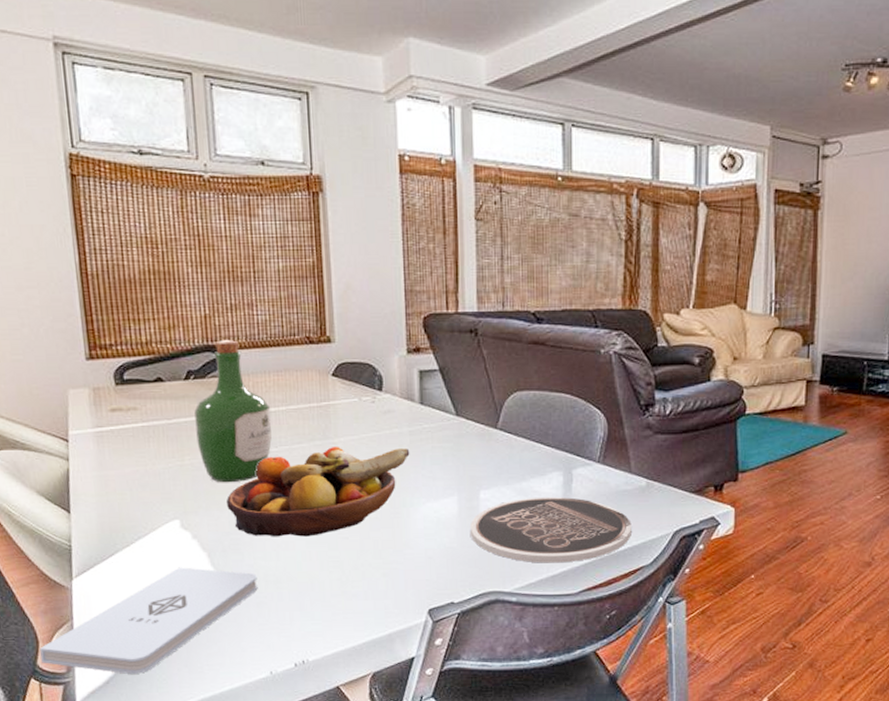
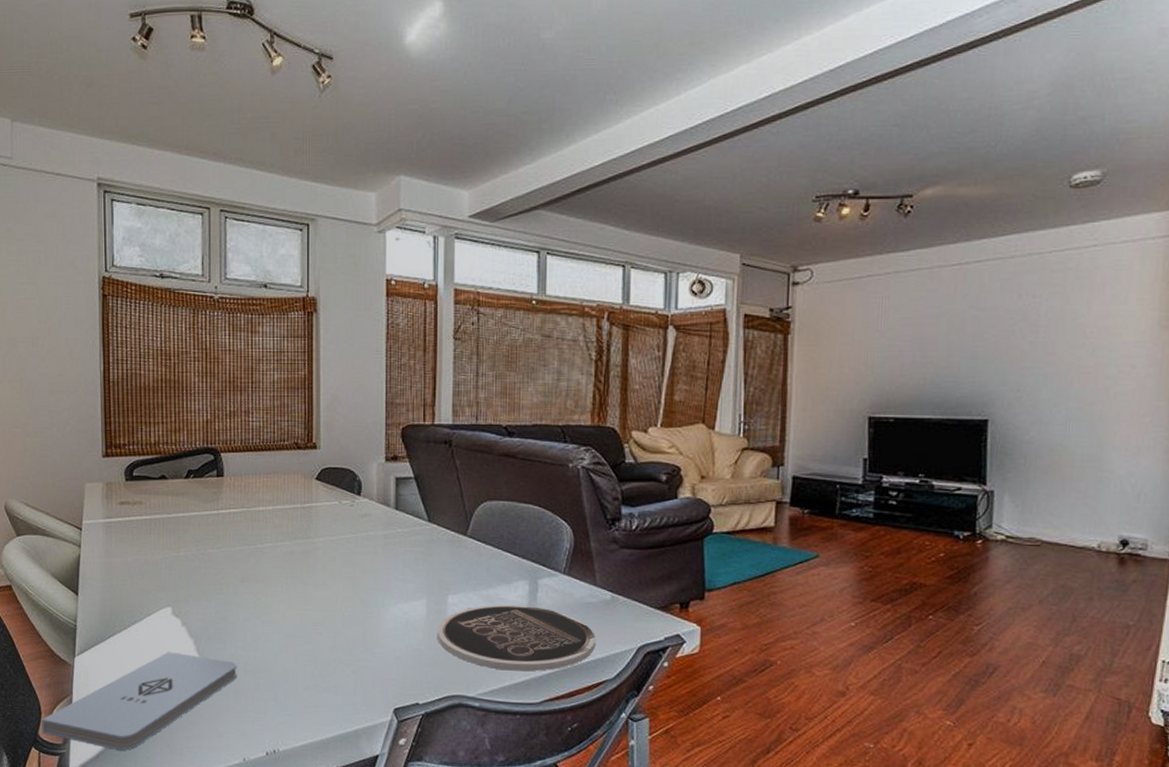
wine bottle: present [194,339,272,483] -> none [192,442,259,575]
fruit bowl: present [227,447,410,537] -> none [215,546,383,630]

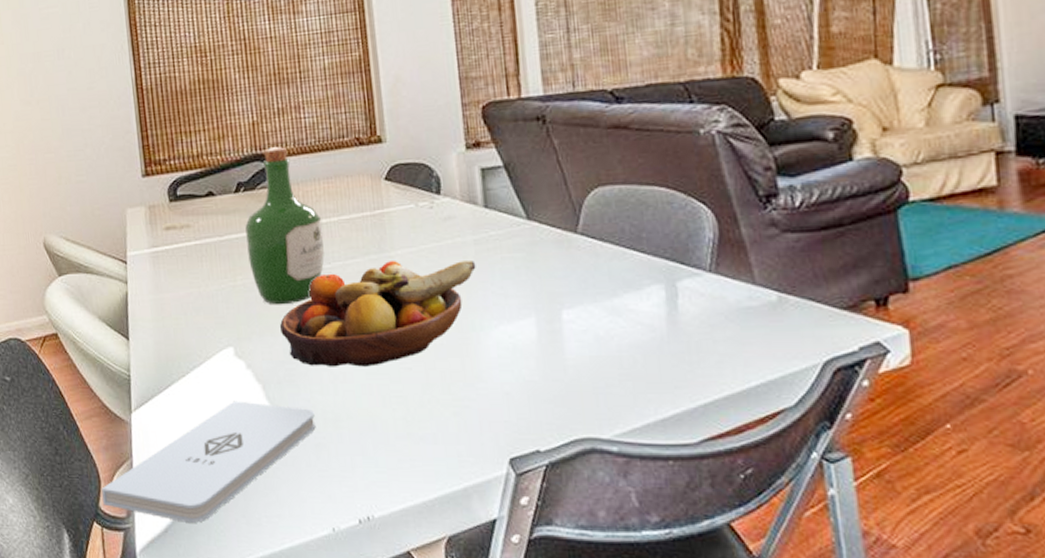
wine bottle: none [192,442,259,575] -> present [245,146,325,305]
fruit bowl: none [215,546,383,630] -> present [280,261,476,367]
plate: present [437,604,595,672] -> none [553,316,764,403]

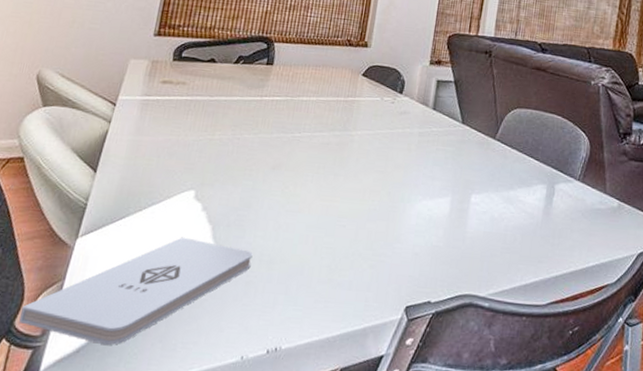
wine bottle: present [245,146,325,305] -> none [230,33,303,161]
fruit bowl: present [280,261,476,367] -> none [242,138,416,221]

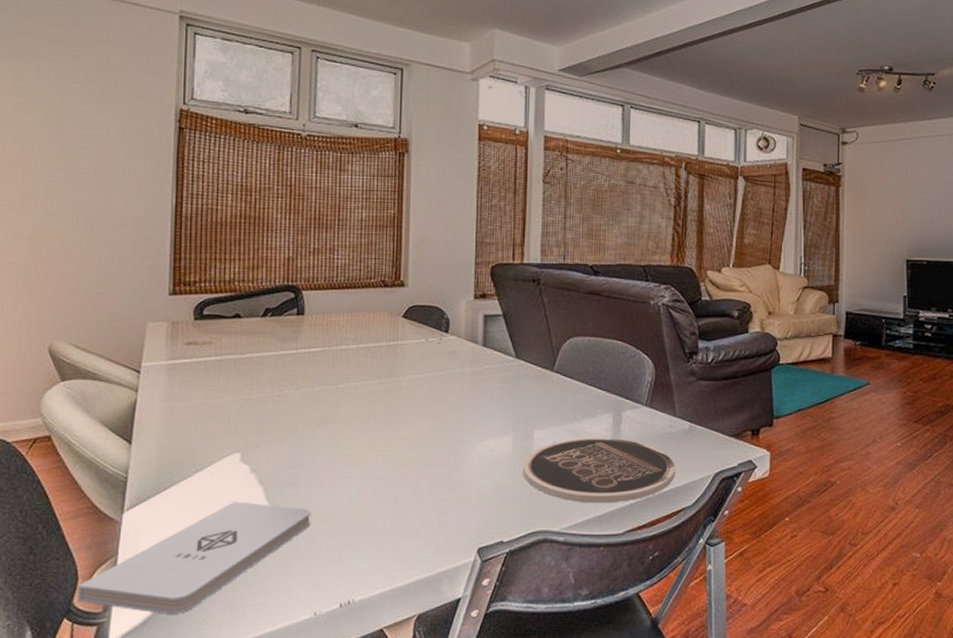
plate: none [456,206,602,273] -> present [522,437,675,503]

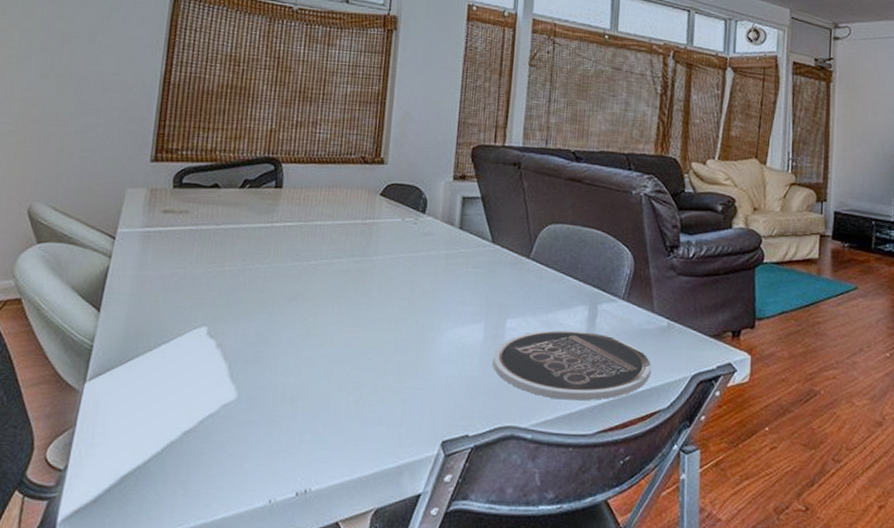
notepad: present [78,501,311,614] -> none [31,377,274,493]

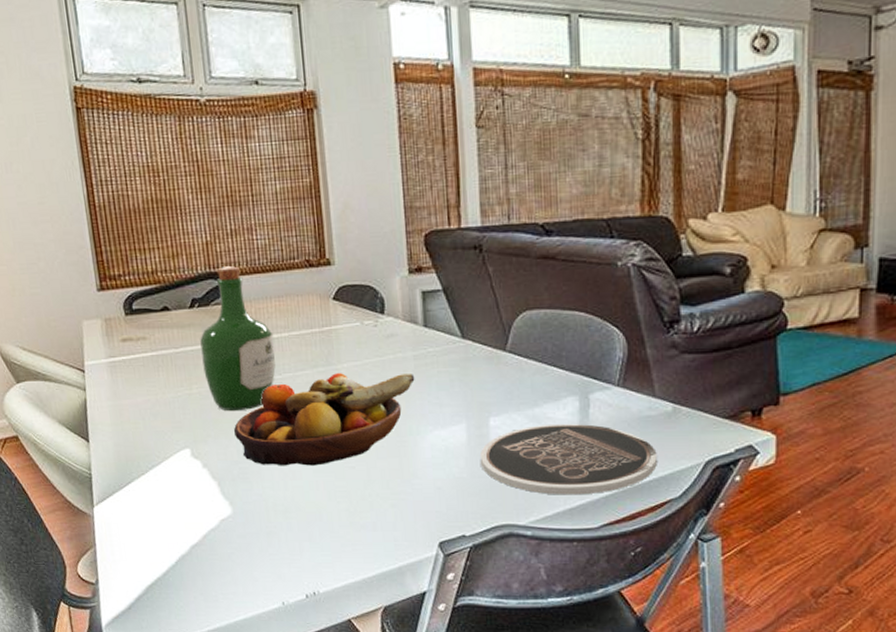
wine bottle: none [240,152,317,293] -> present [200,265,276,412]
fruit bowl: none [257,264,444,354] -> present [234,373,415,466]

